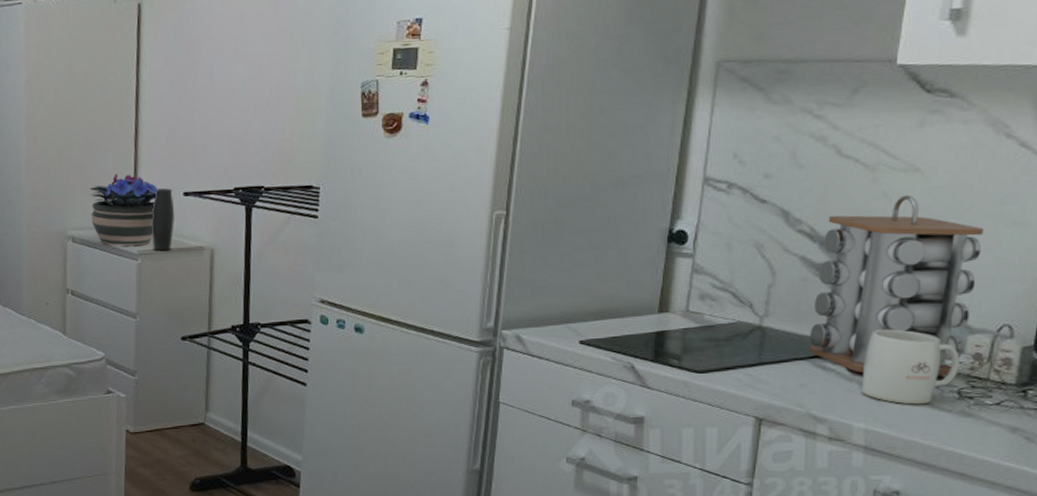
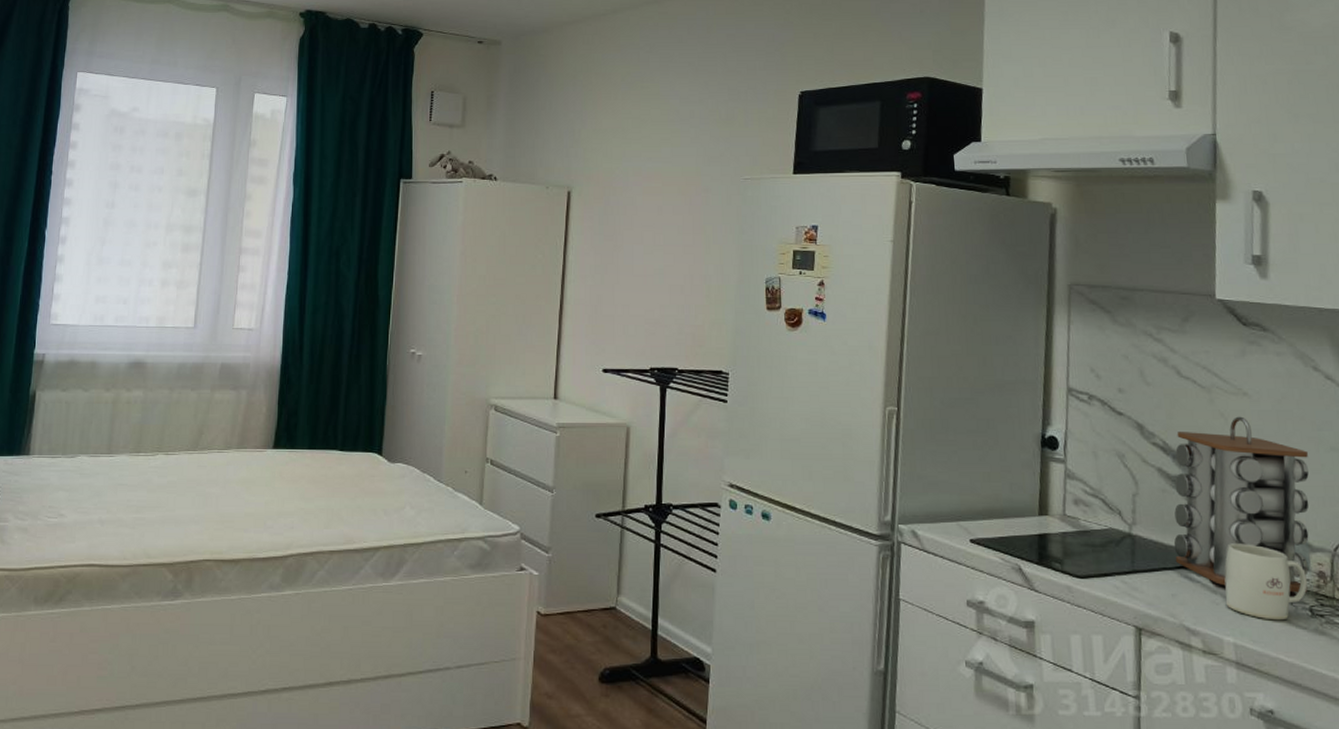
potted flower: present [89,173,157,247] -> none [514,346,578,419]
vase: present [151,188,175,251] -> none [572,364,594,426]

